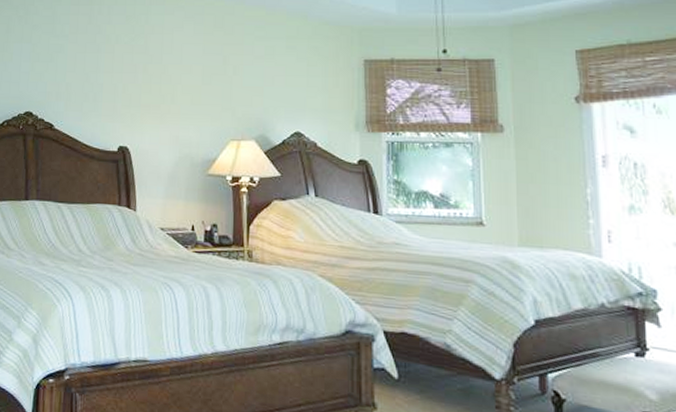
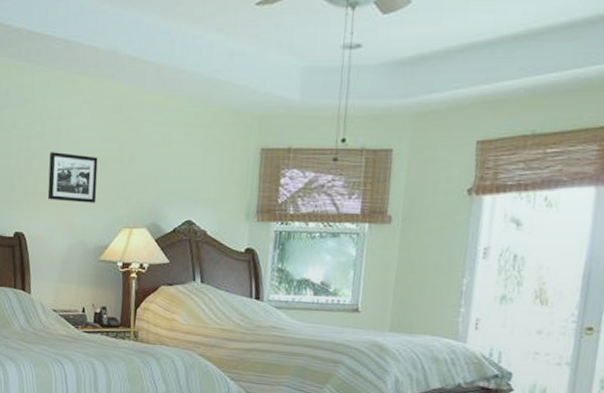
picture frame: none [152,65,202,116] -> present [47,152,98,203]

